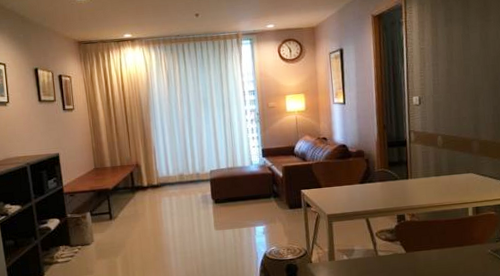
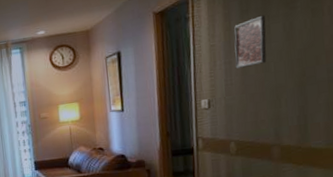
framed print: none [440,24,467,70] -> present [234,15,267,69]

